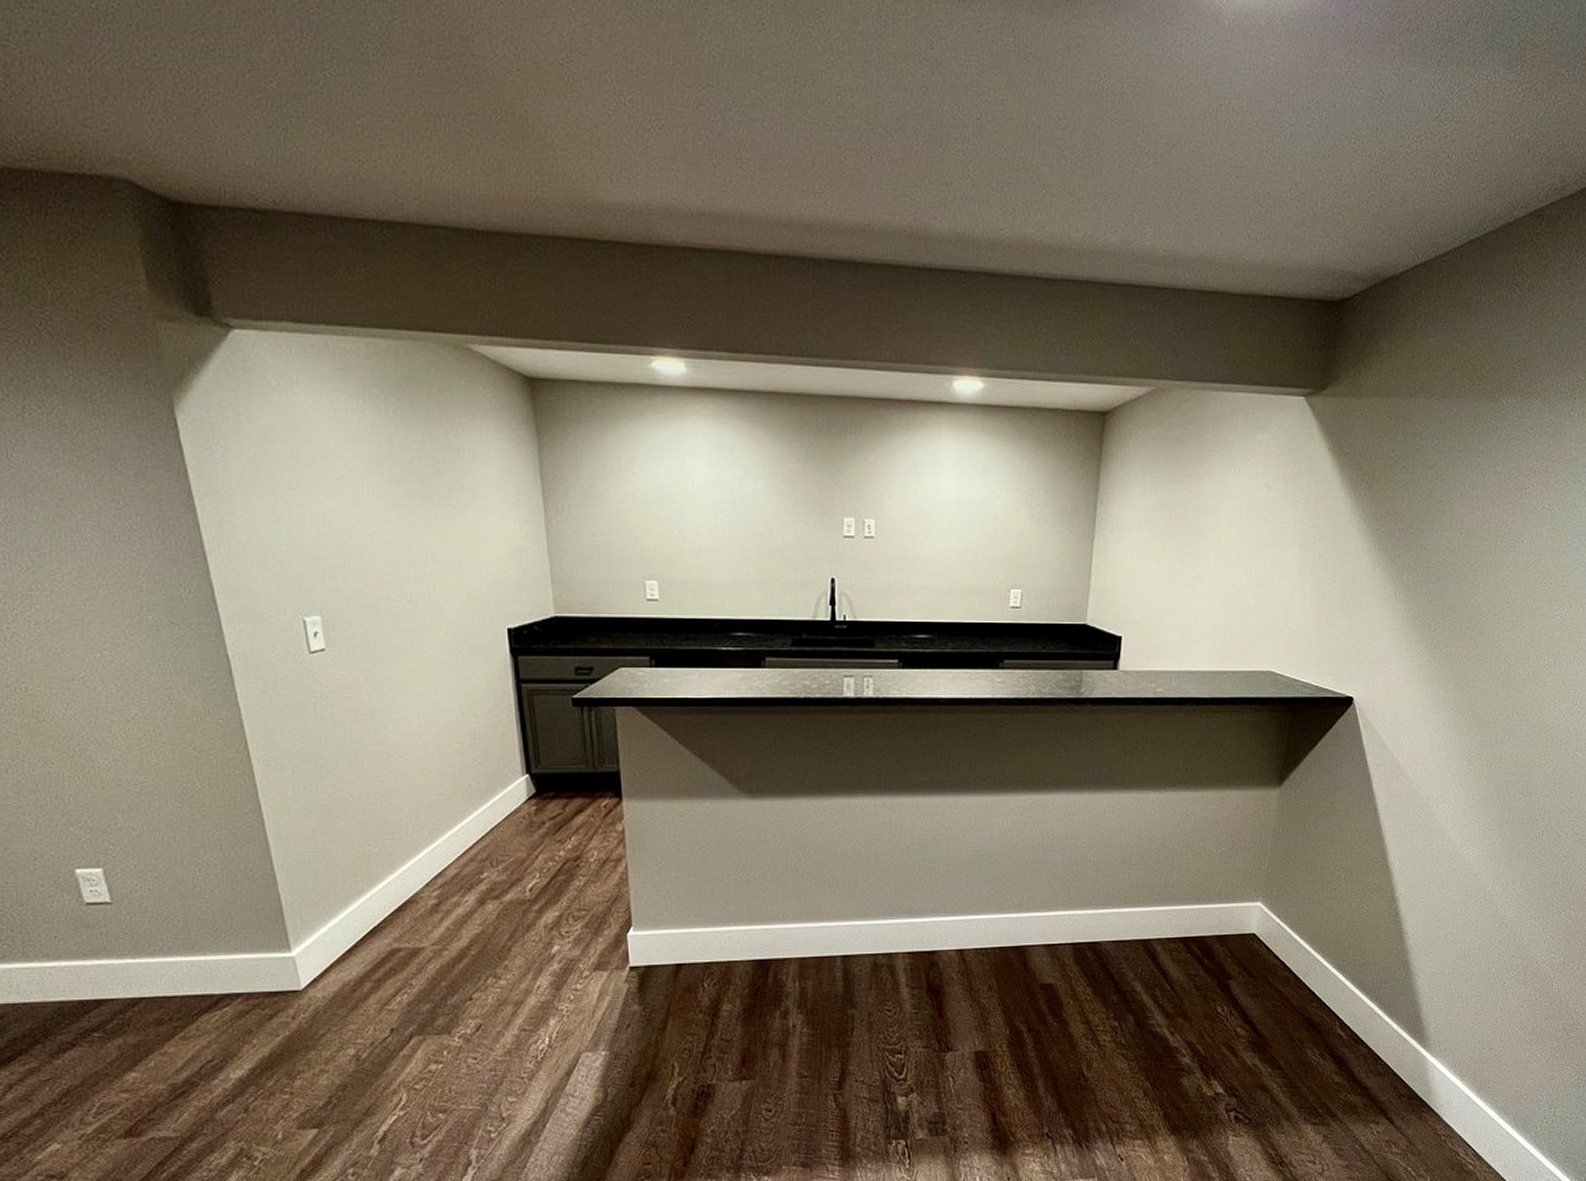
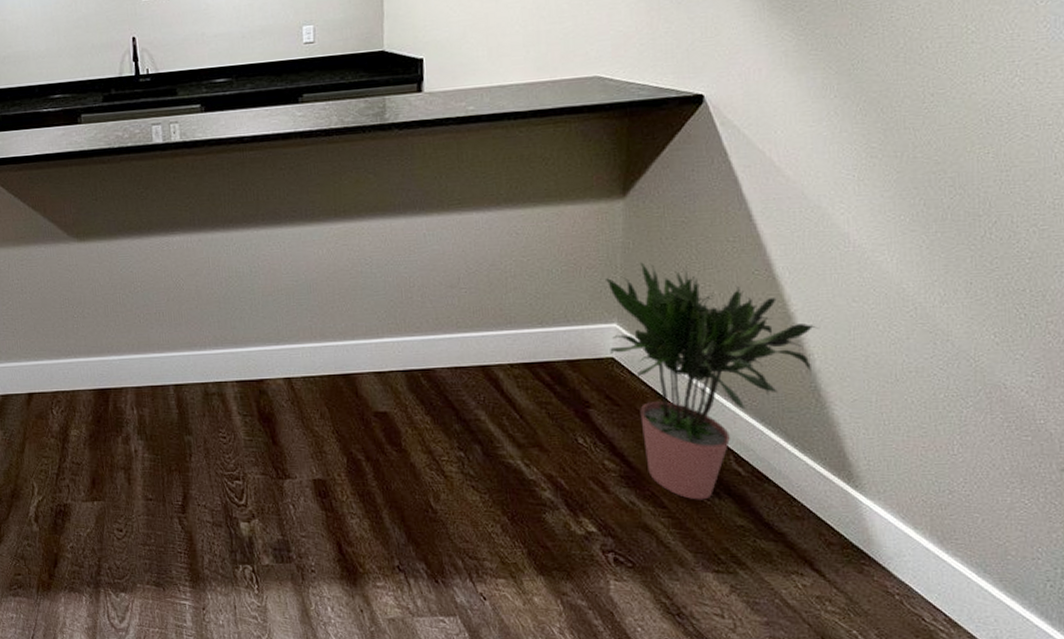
potted plant: none [1253,847,1415,1062] -> present [606,262,819,500]

